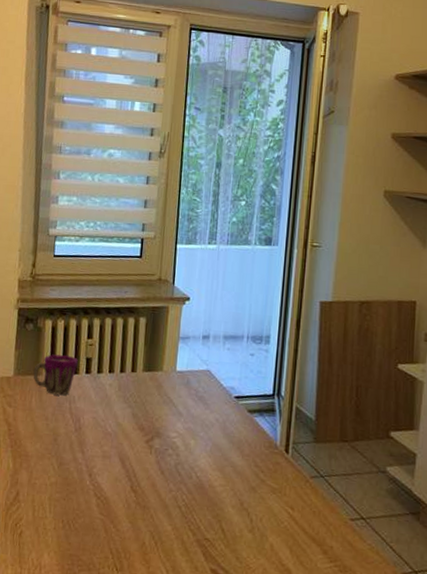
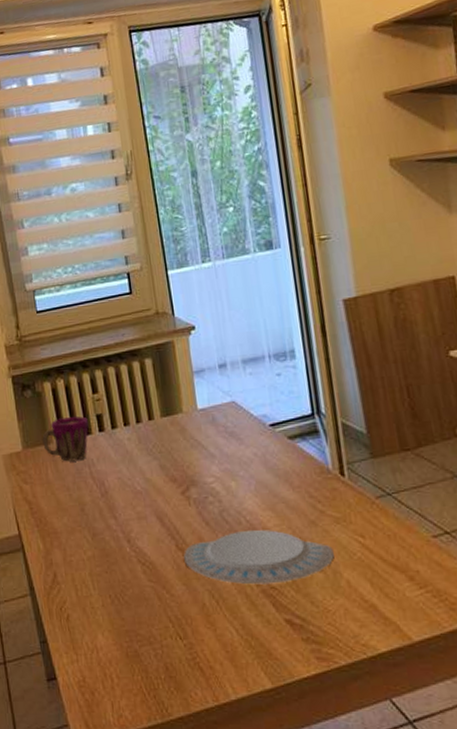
plate: none [135,484,265,537] -> present [184,529,334,585]

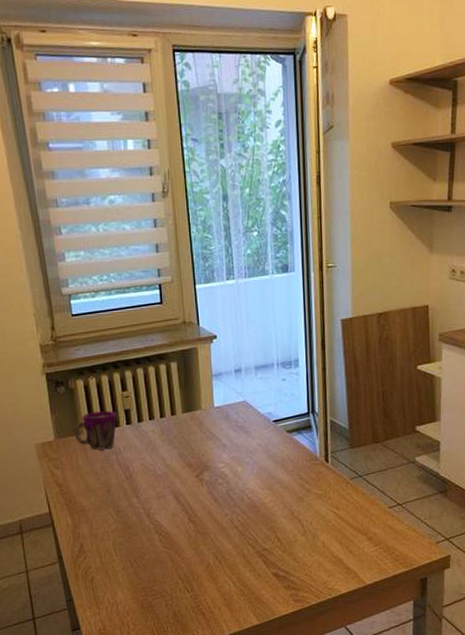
plate: present [184,529,334,585] -> none [195,504,315,548]

